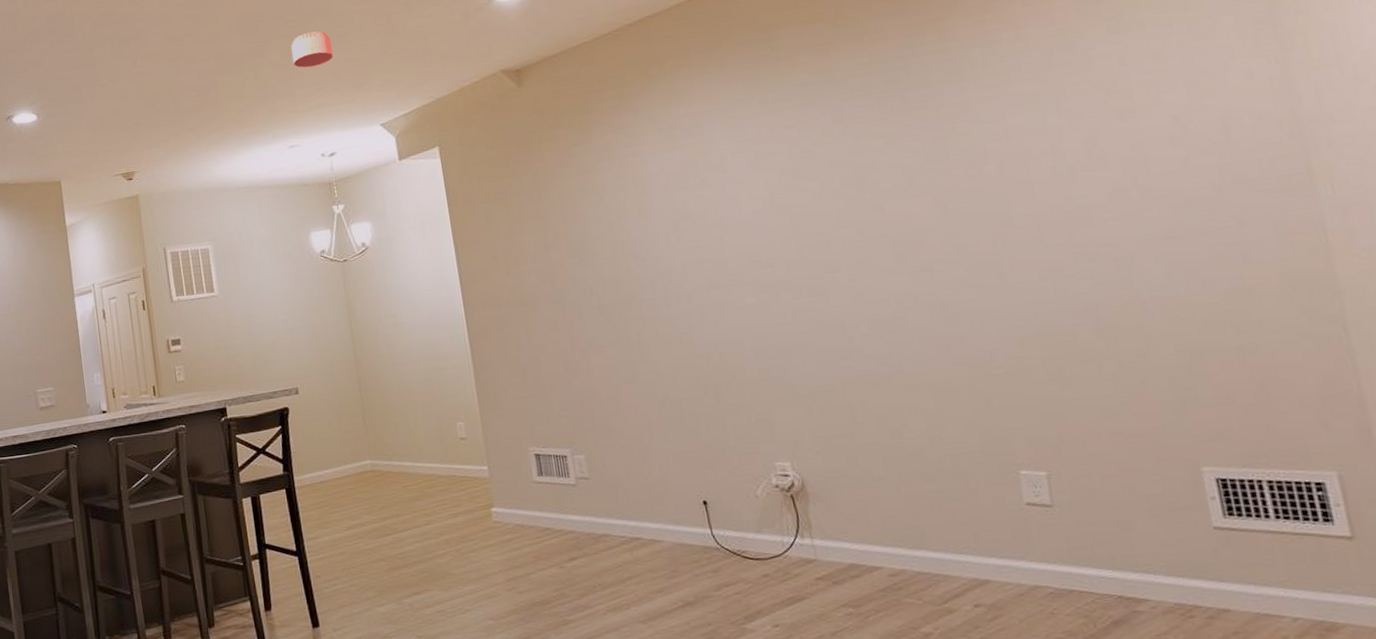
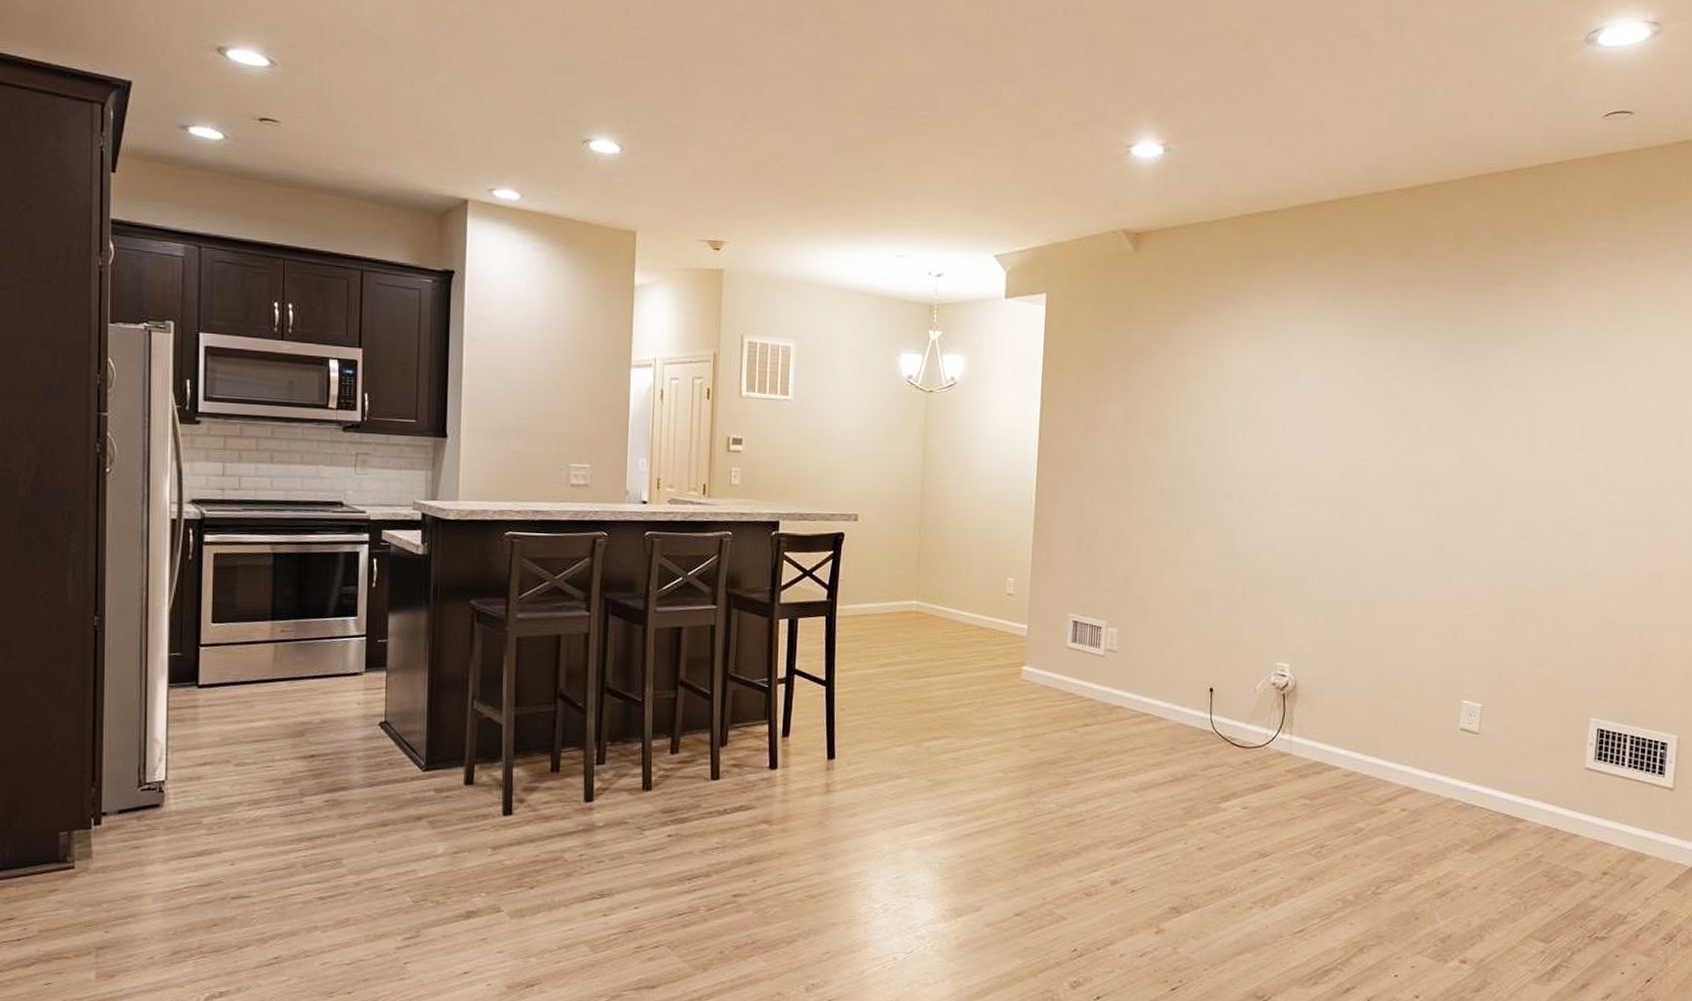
smoke detector: present [291,31,333,68] -> none [918,135,962,175]

